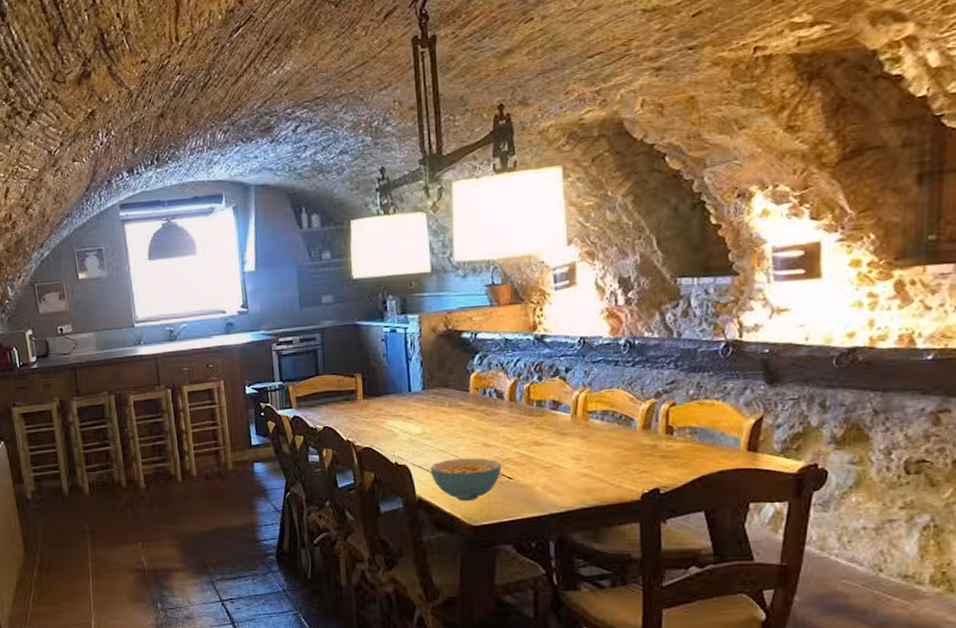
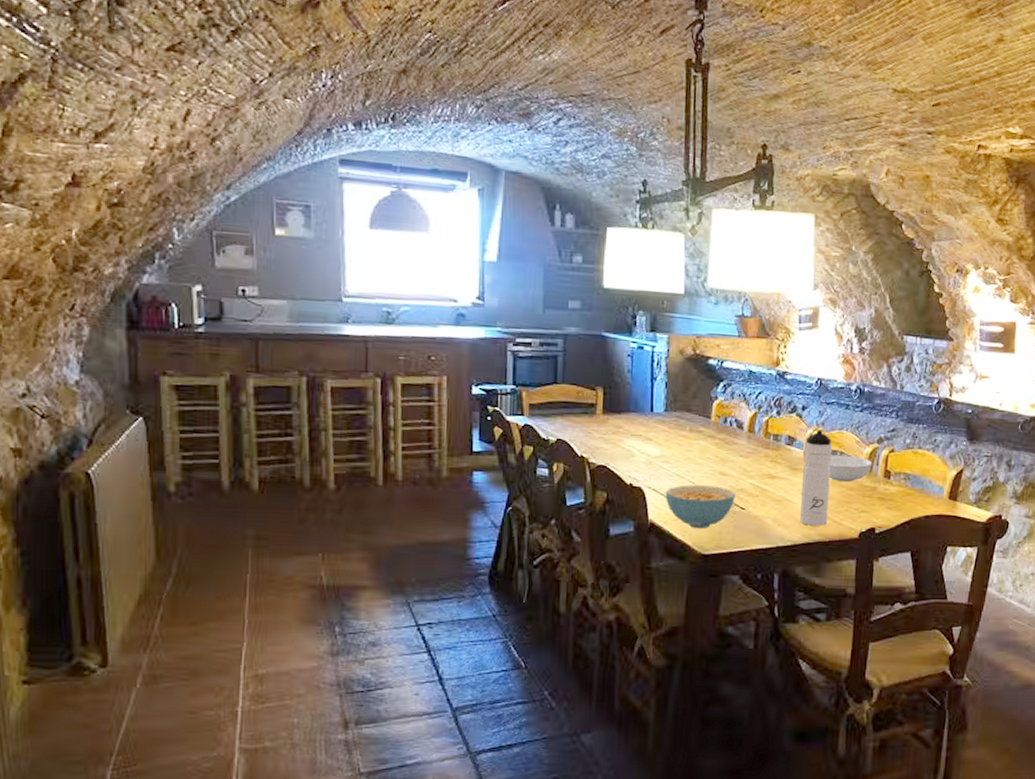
water bottle: none [572,390,603,490] -> present [800,430,833,526]
serving bowl: none [600,414,651,442] -> present [828,454,872,481]

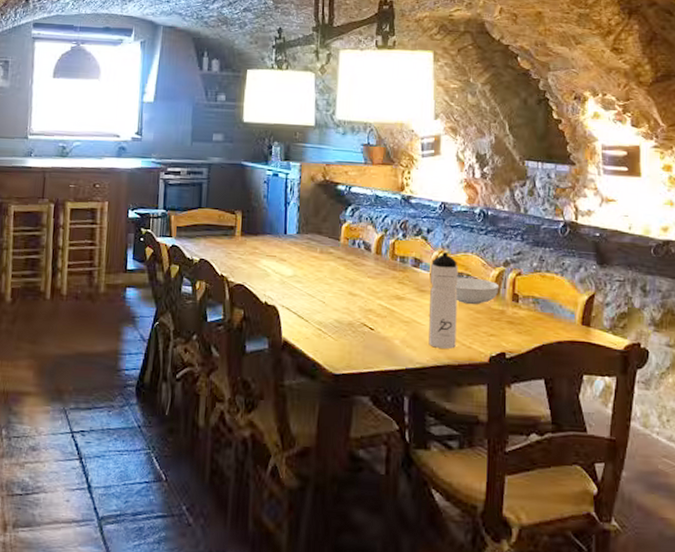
cereal bowl: present [665,485,736,529] -> none [297,304,365,349]

